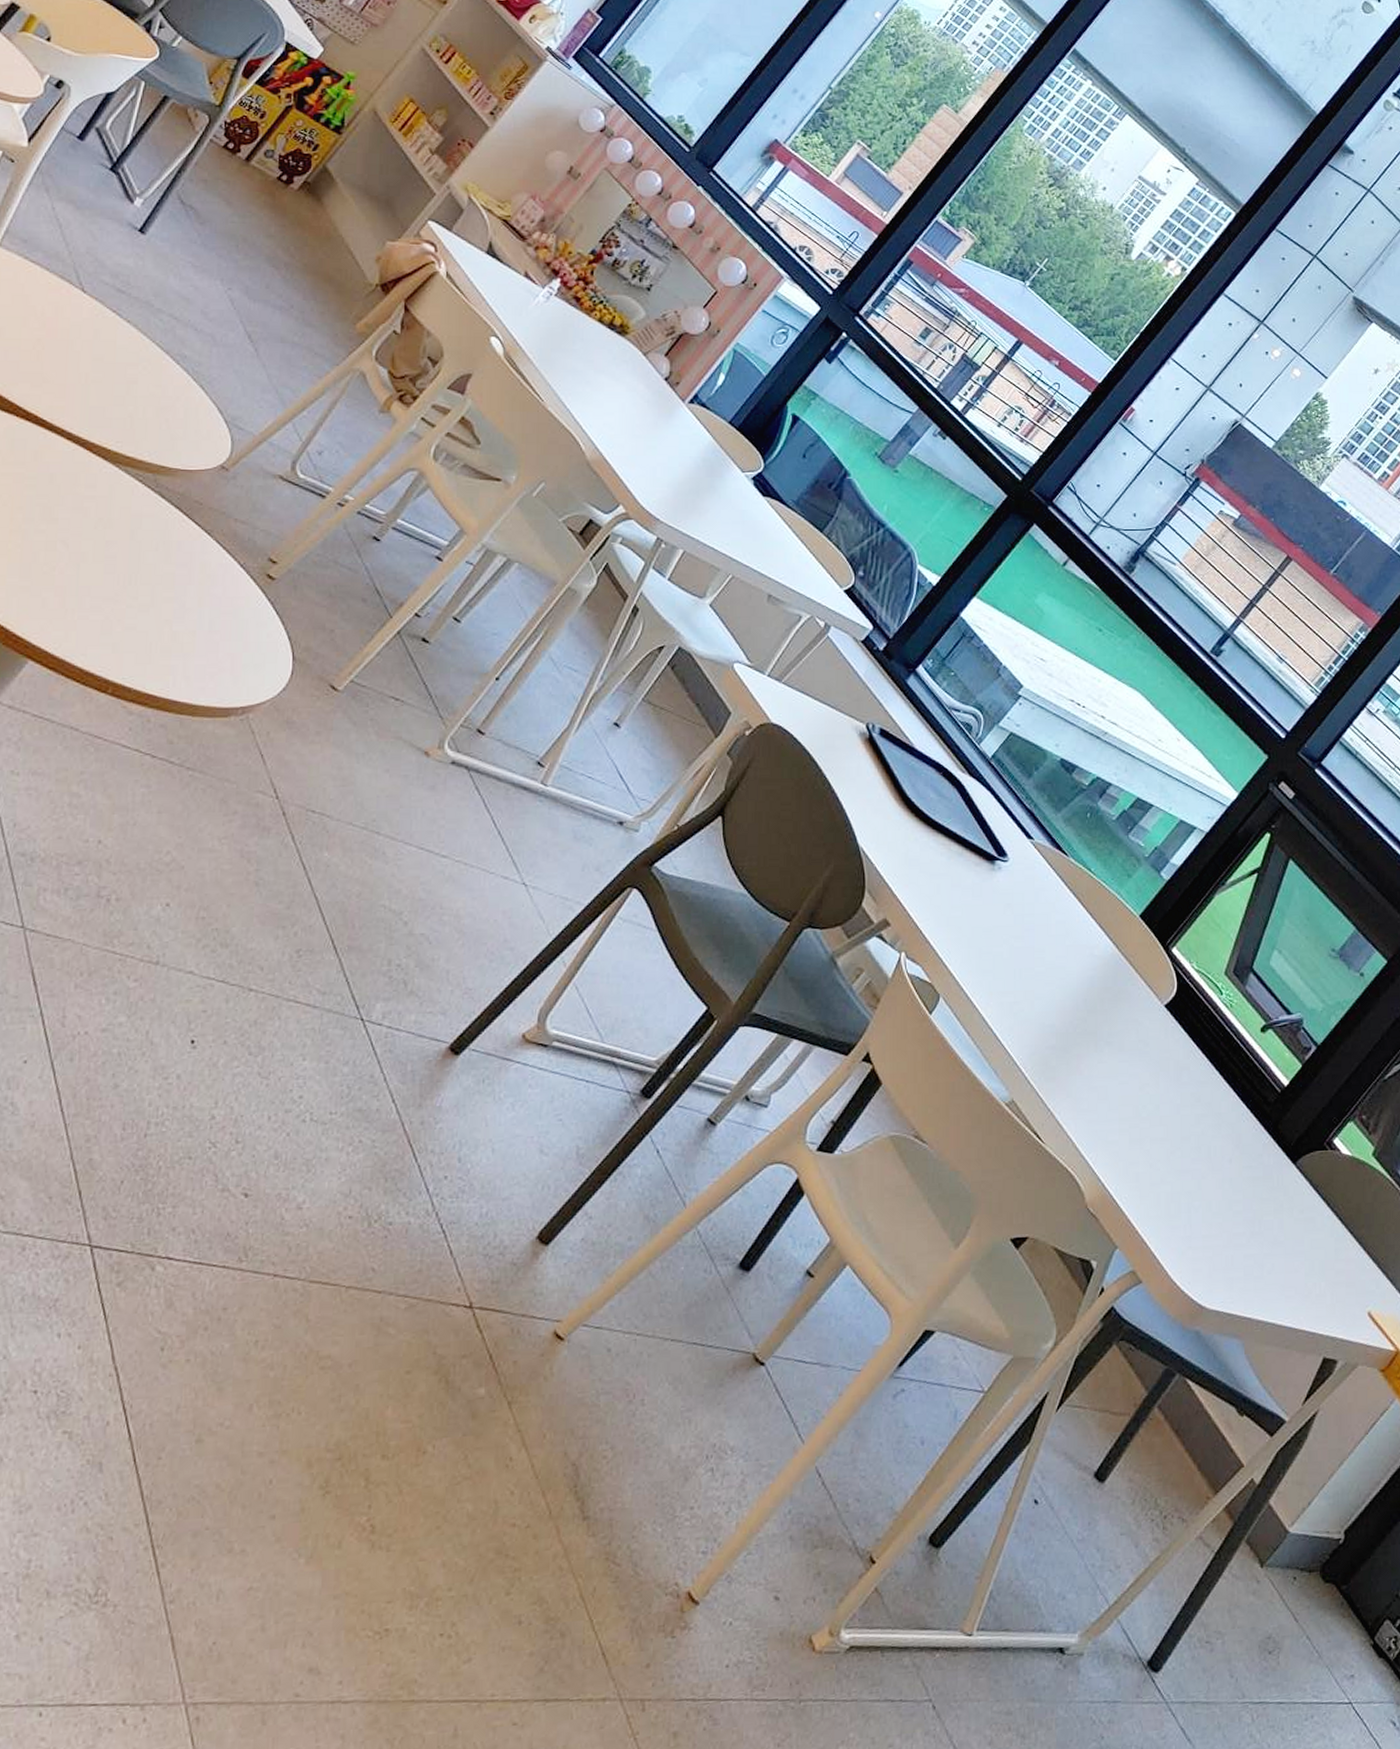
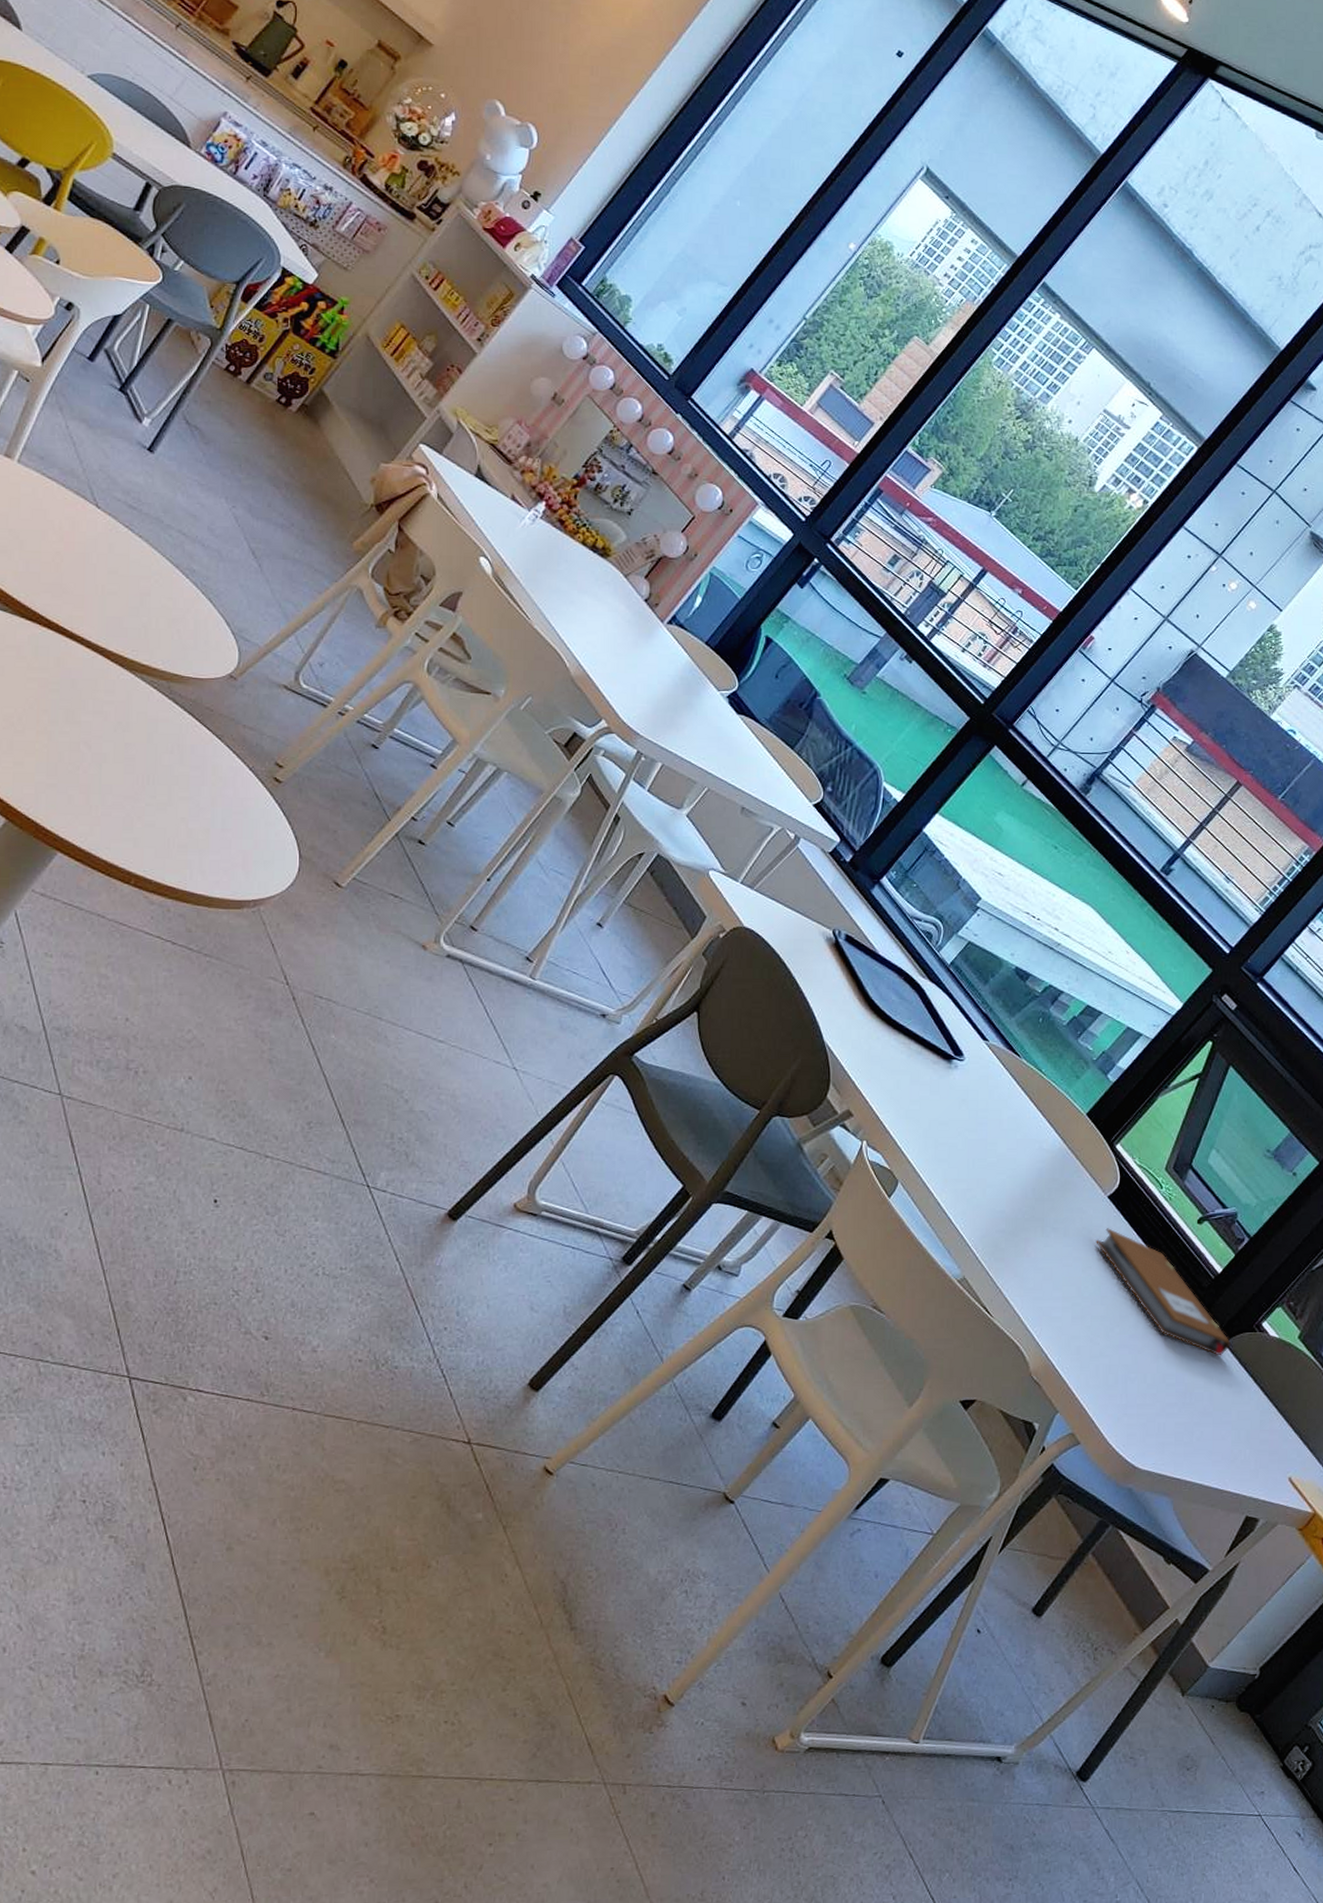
notebook: none [1153,1040,1301,1179] -> present [1096,1228,1231,1356]

